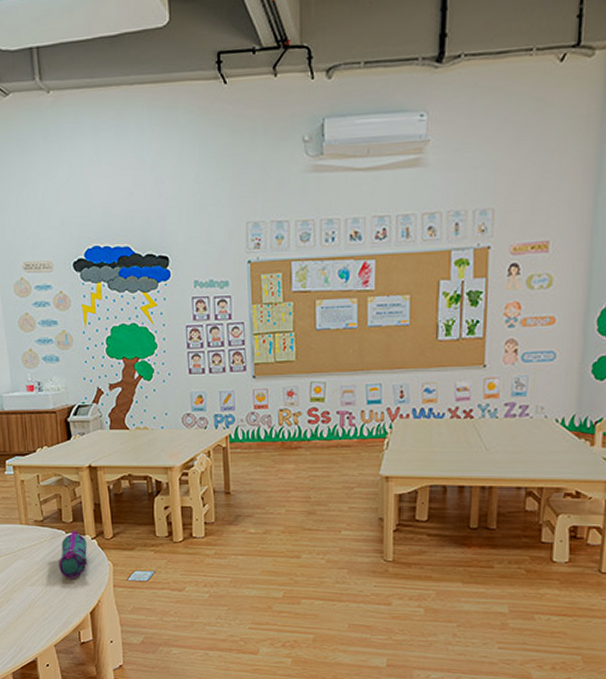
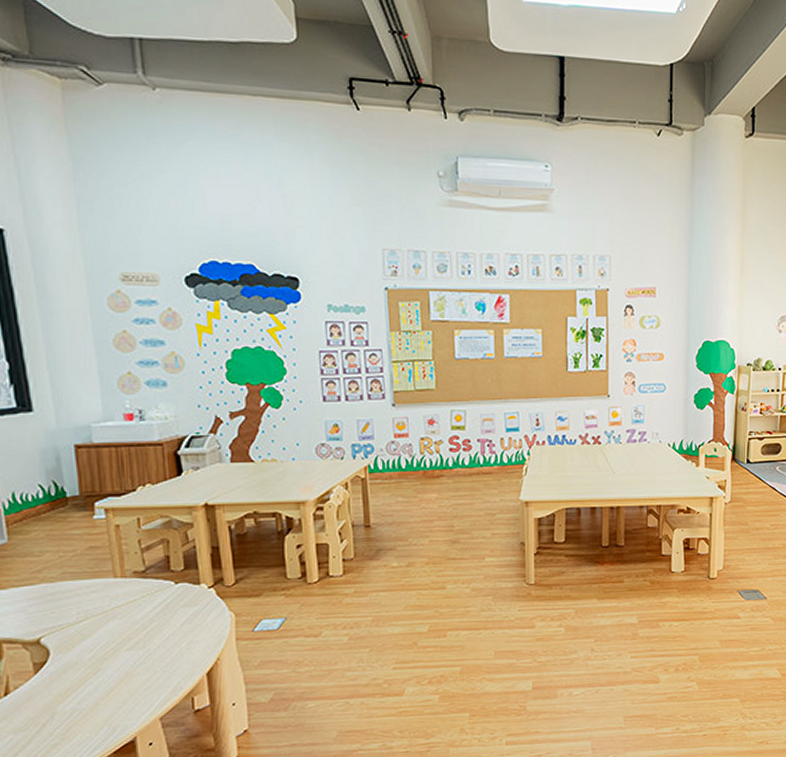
pencil case: present [58,530,88,579] -> none [165,579,203,637]

